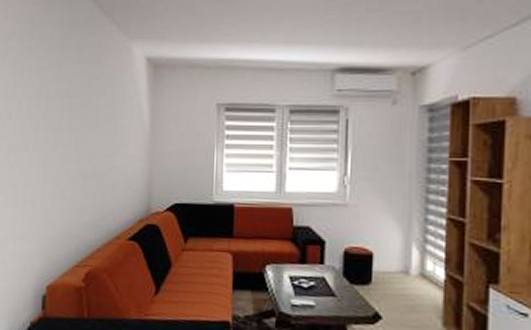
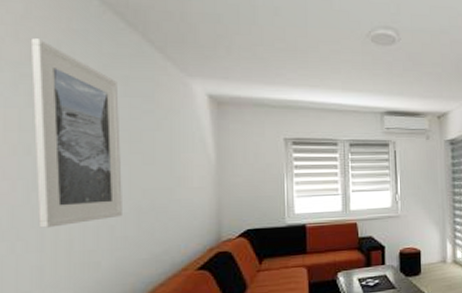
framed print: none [14,14,74,185] -> present [30,38,122,228]

